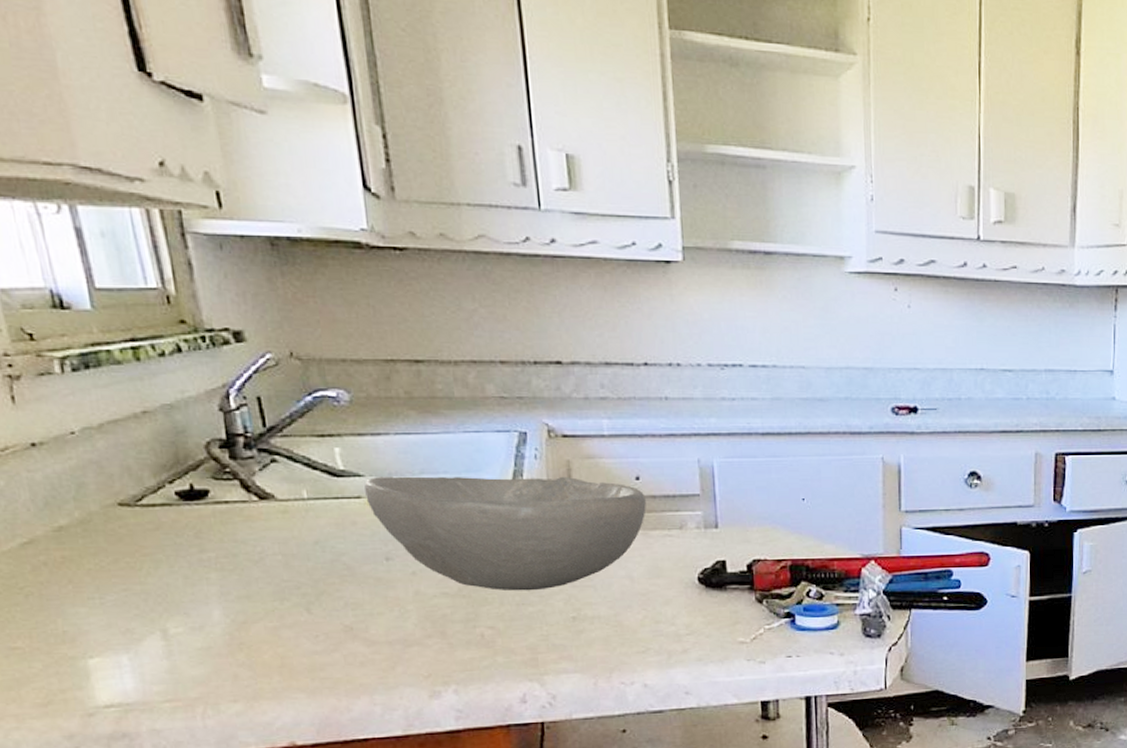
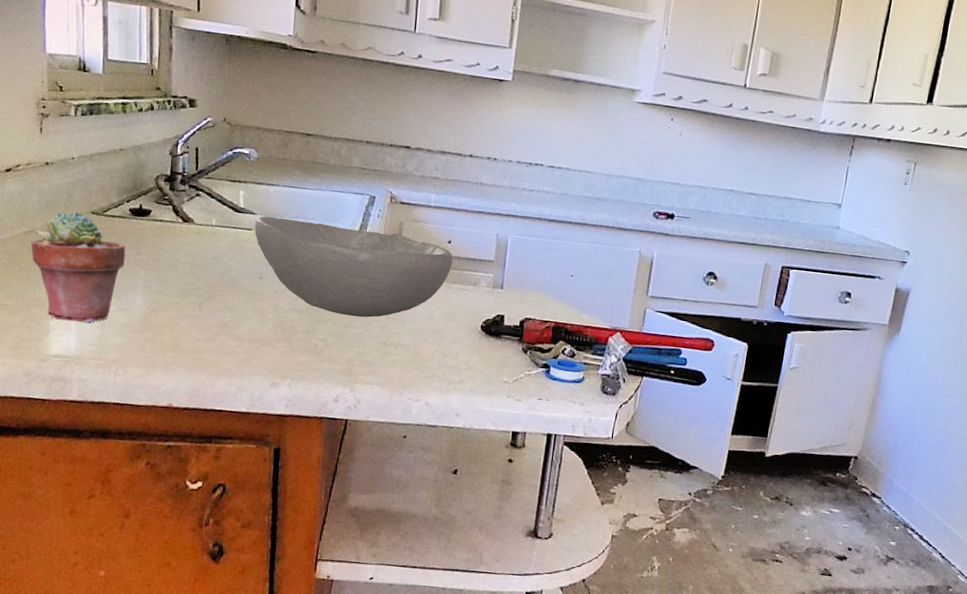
potted succulent: none [32,506,185,657] -> present [30,211,126,323]

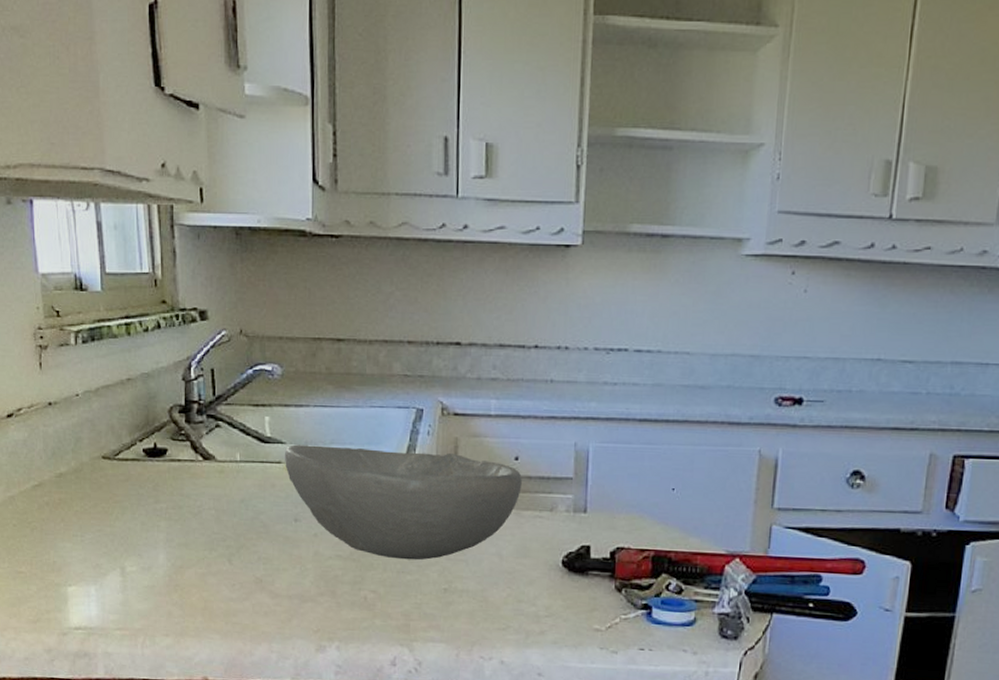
potted succulent: present [30,211,126,323] -> none [40,457,143,587]

